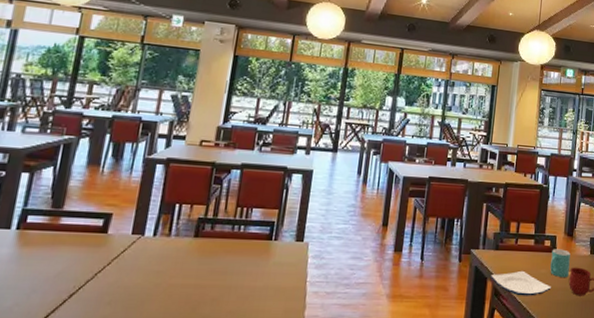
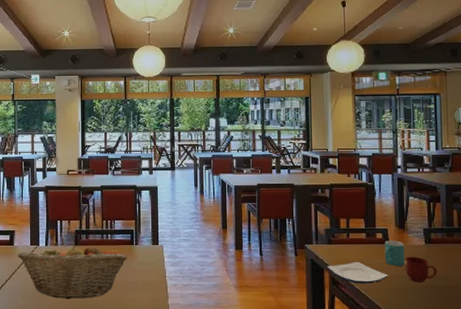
fruit basket: none [110,234,261,309] -> present [17,243,127,300]

